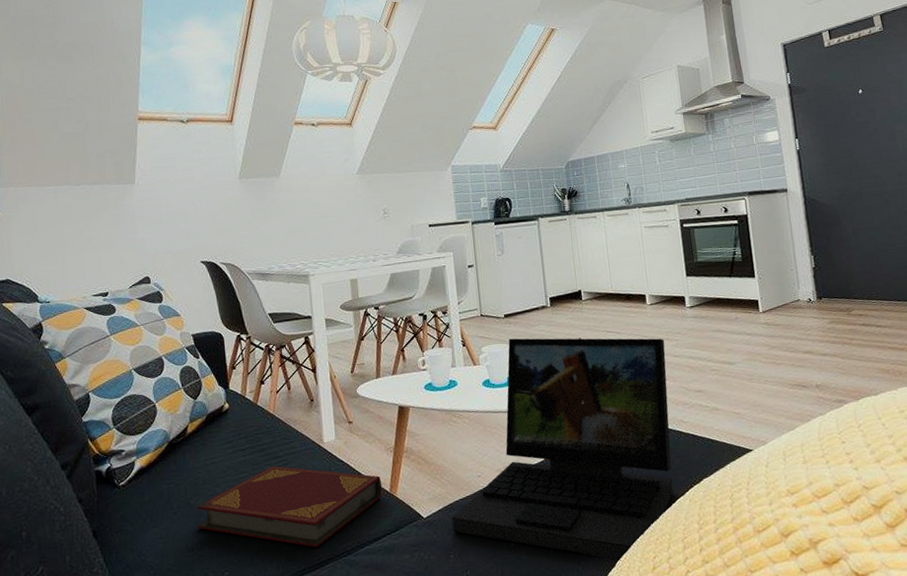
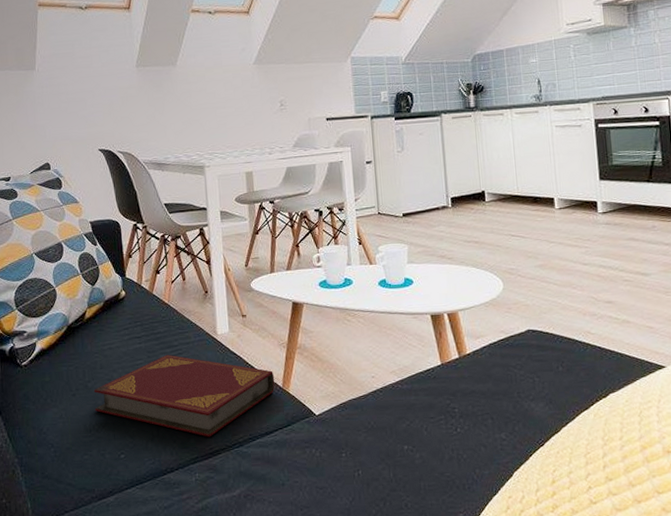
laptop: present [452,337,673,561] -> none [344,238,577,472]

